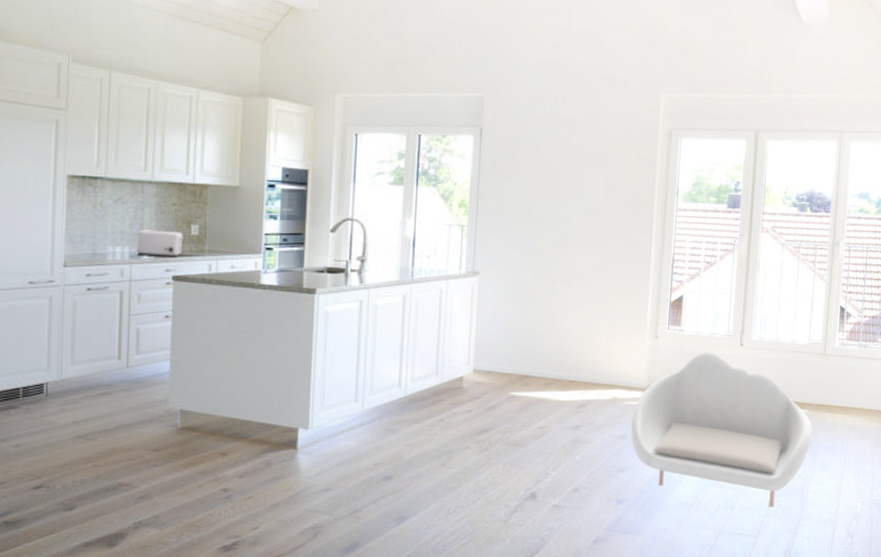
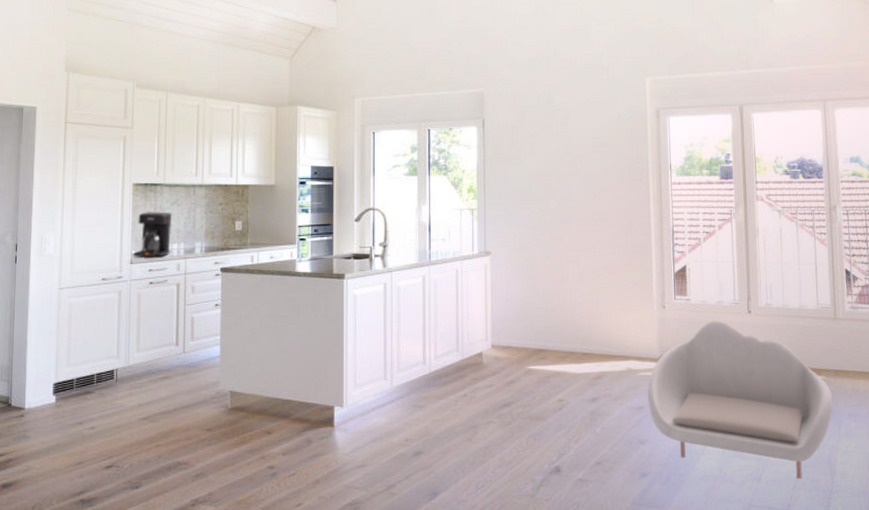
coffee maker: none [67,209,115,262] -> present [133,212,172,258]
toaster: present [136,229,183,258] -> none [190,227,229,251]

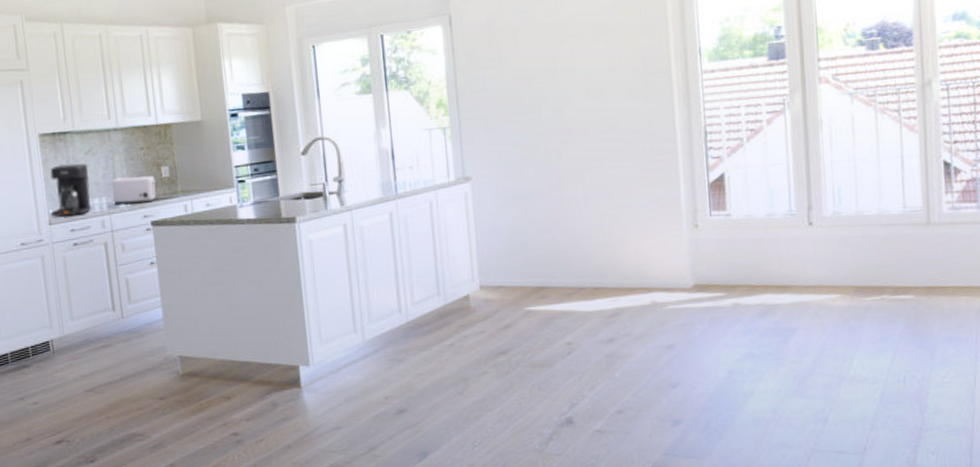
toaster: none [190,227,229,251] -> present [112,176,156,205]
armchair: present [647,320,833,479] -> none [678,237,925,418]

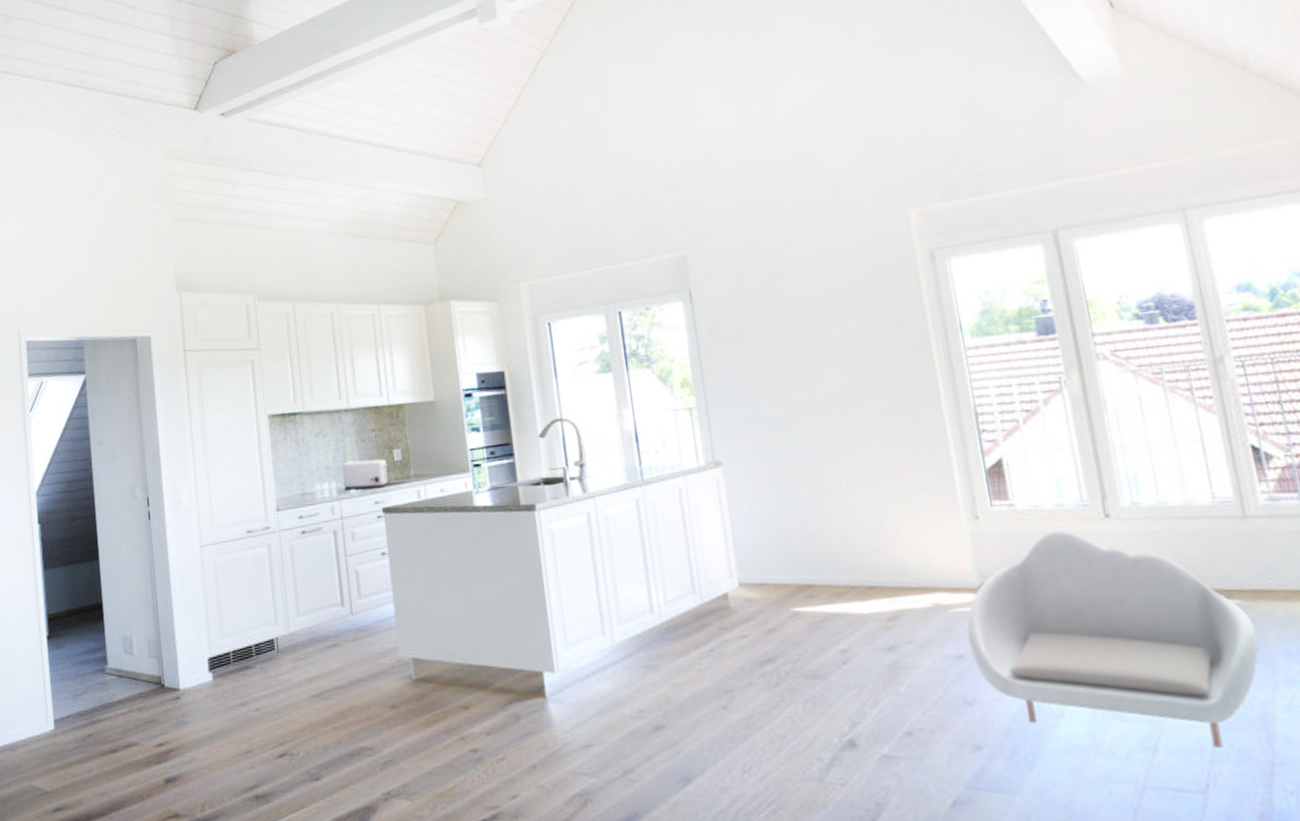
coffee maker: present [50,163,92,217] -> none [278,446,321,503]
armchair: none [678,237,925,418] -> present [967,530,1259,748]

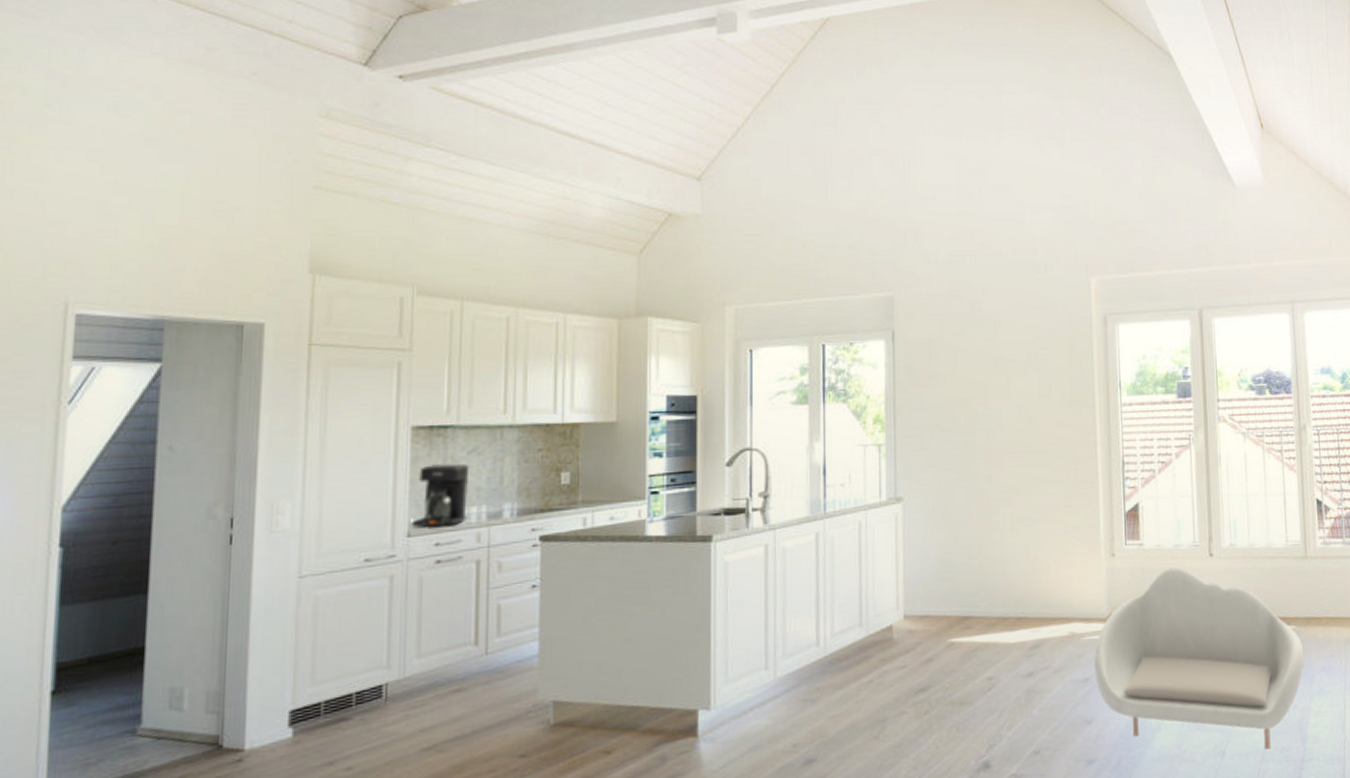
coffee maker: none [278,446,321,503] -> present [411,464,470,528]
toaster: present [342,459,388,490] -> none [495,482,552,515]

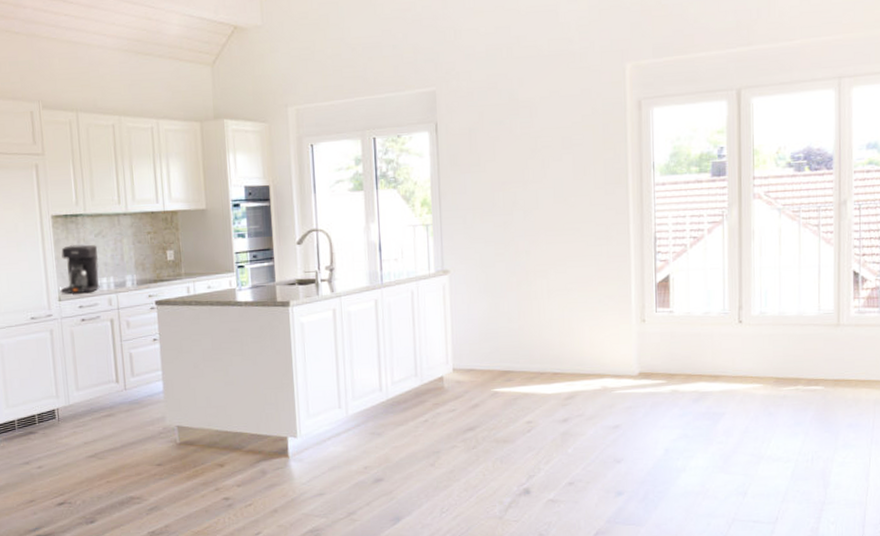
armchair: present [1094,567,1305,749] -> none [624,332,831,492]

